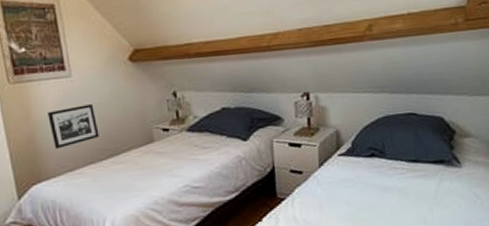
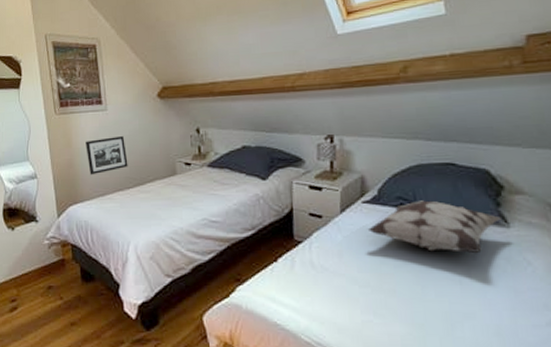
decorative pillow: none [344,149,455,196] -> present [367,200,501,254]

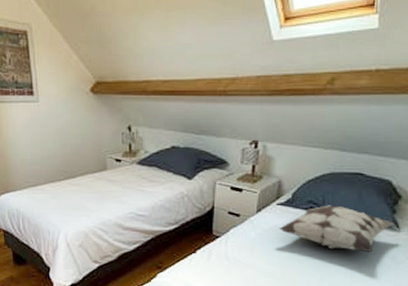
picture frame: present [86,136,128,175] -> none [17,129,60,166]

